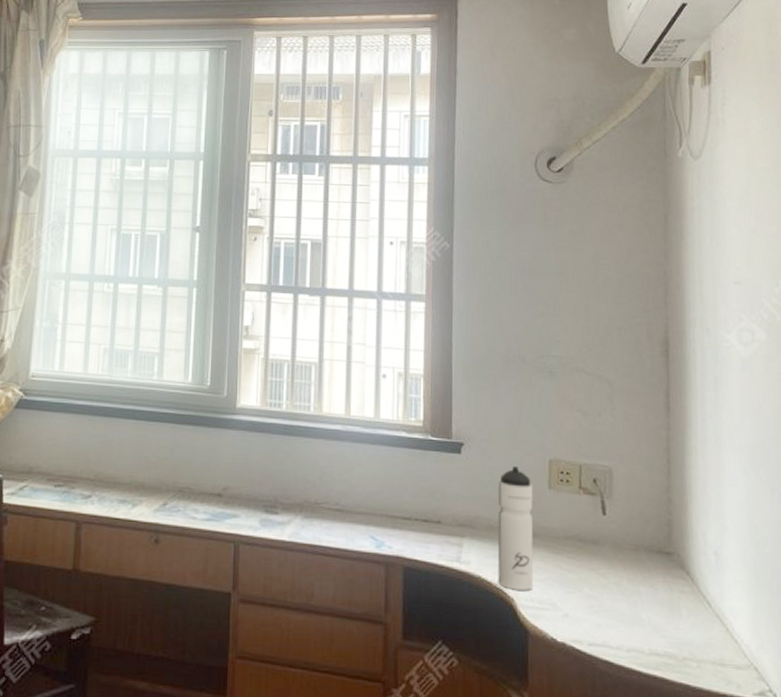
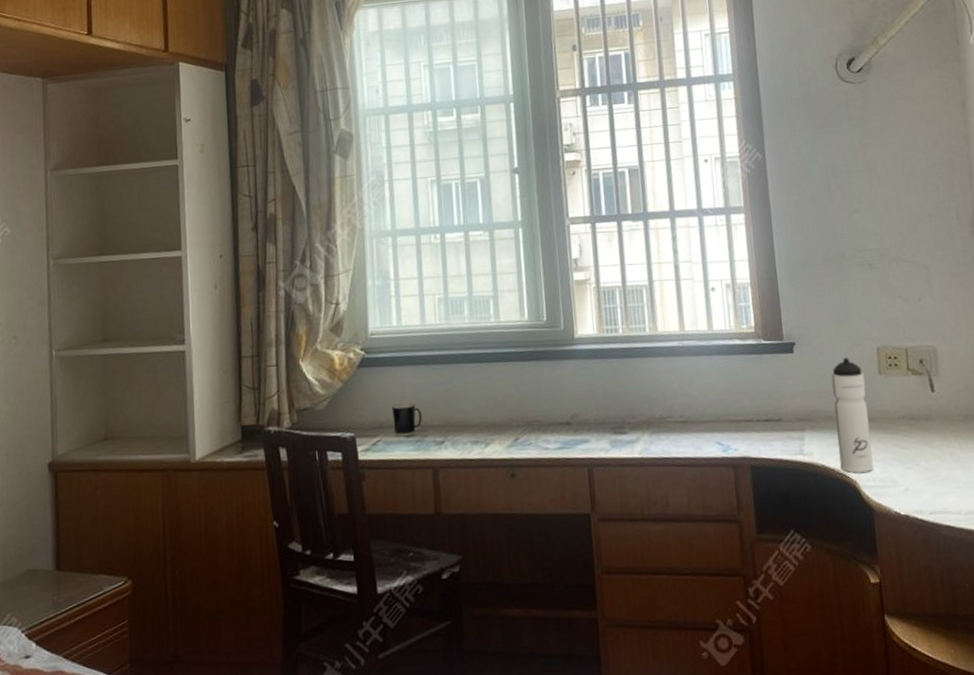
mug: none [42,450,72,485] -> present [392,402,422,437]

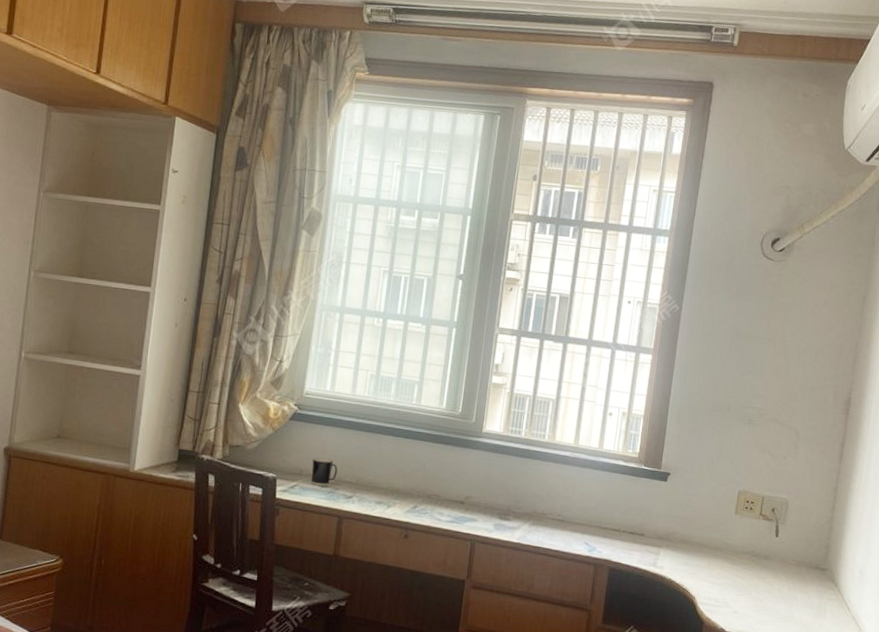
water bottle: present [831,358,874,473] -> none [684,494,722,592]

